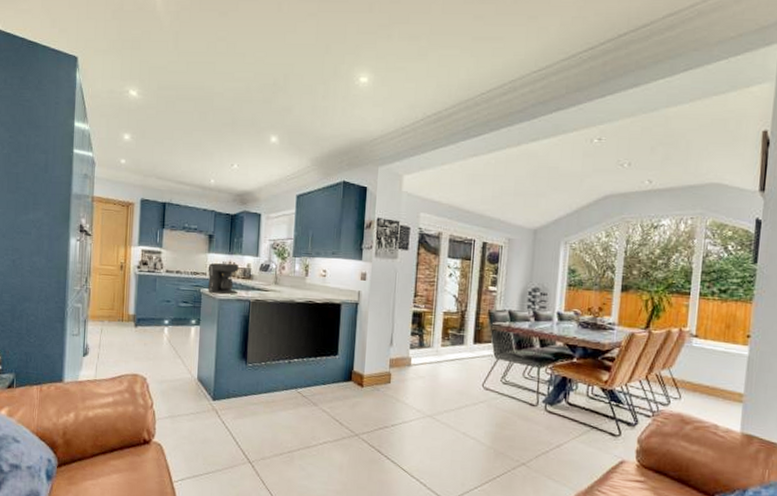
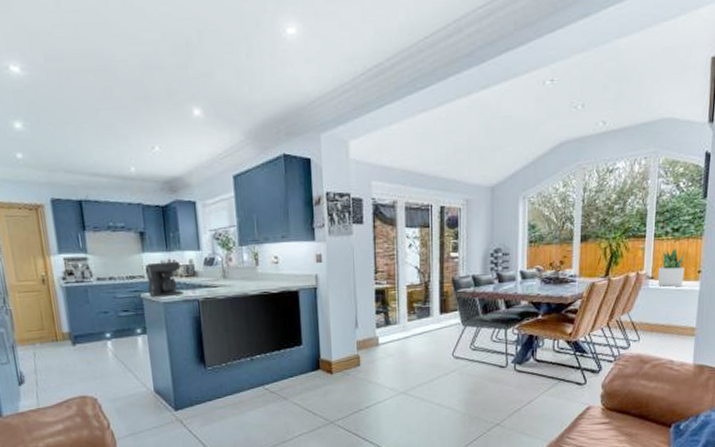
planter: none [702,310,733,350] -> present [657,249,686,288]

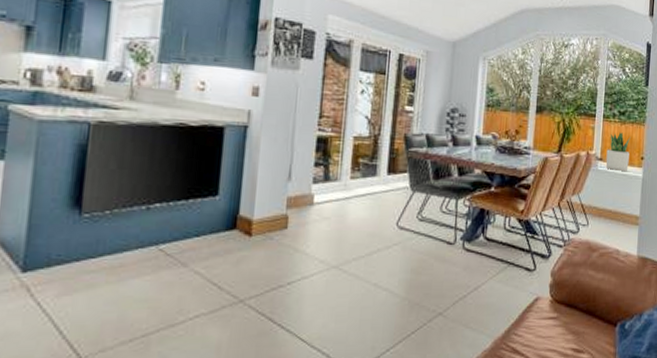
coffee maker: present [146,261,184,298] -> none [20,67,75,115]

